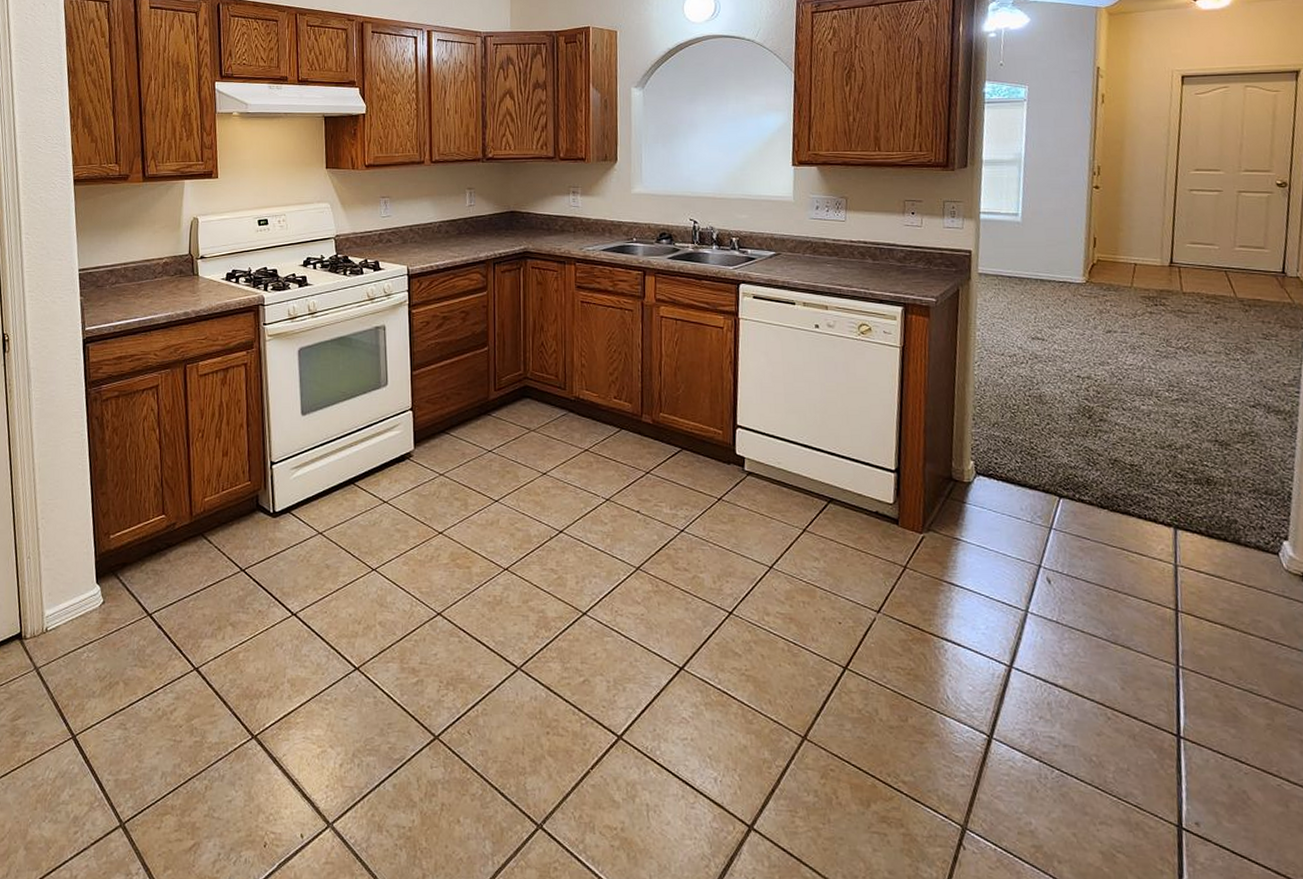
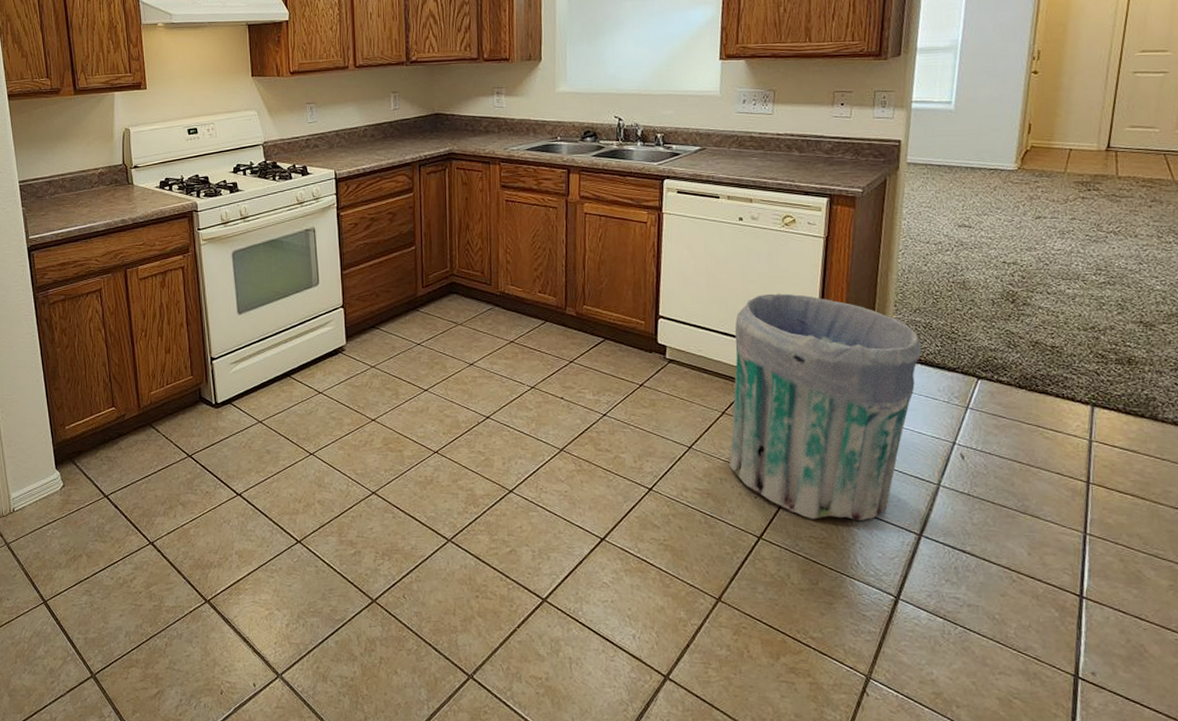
trash can: none [812,404,1002,650] -> present [729,293,921,520]

